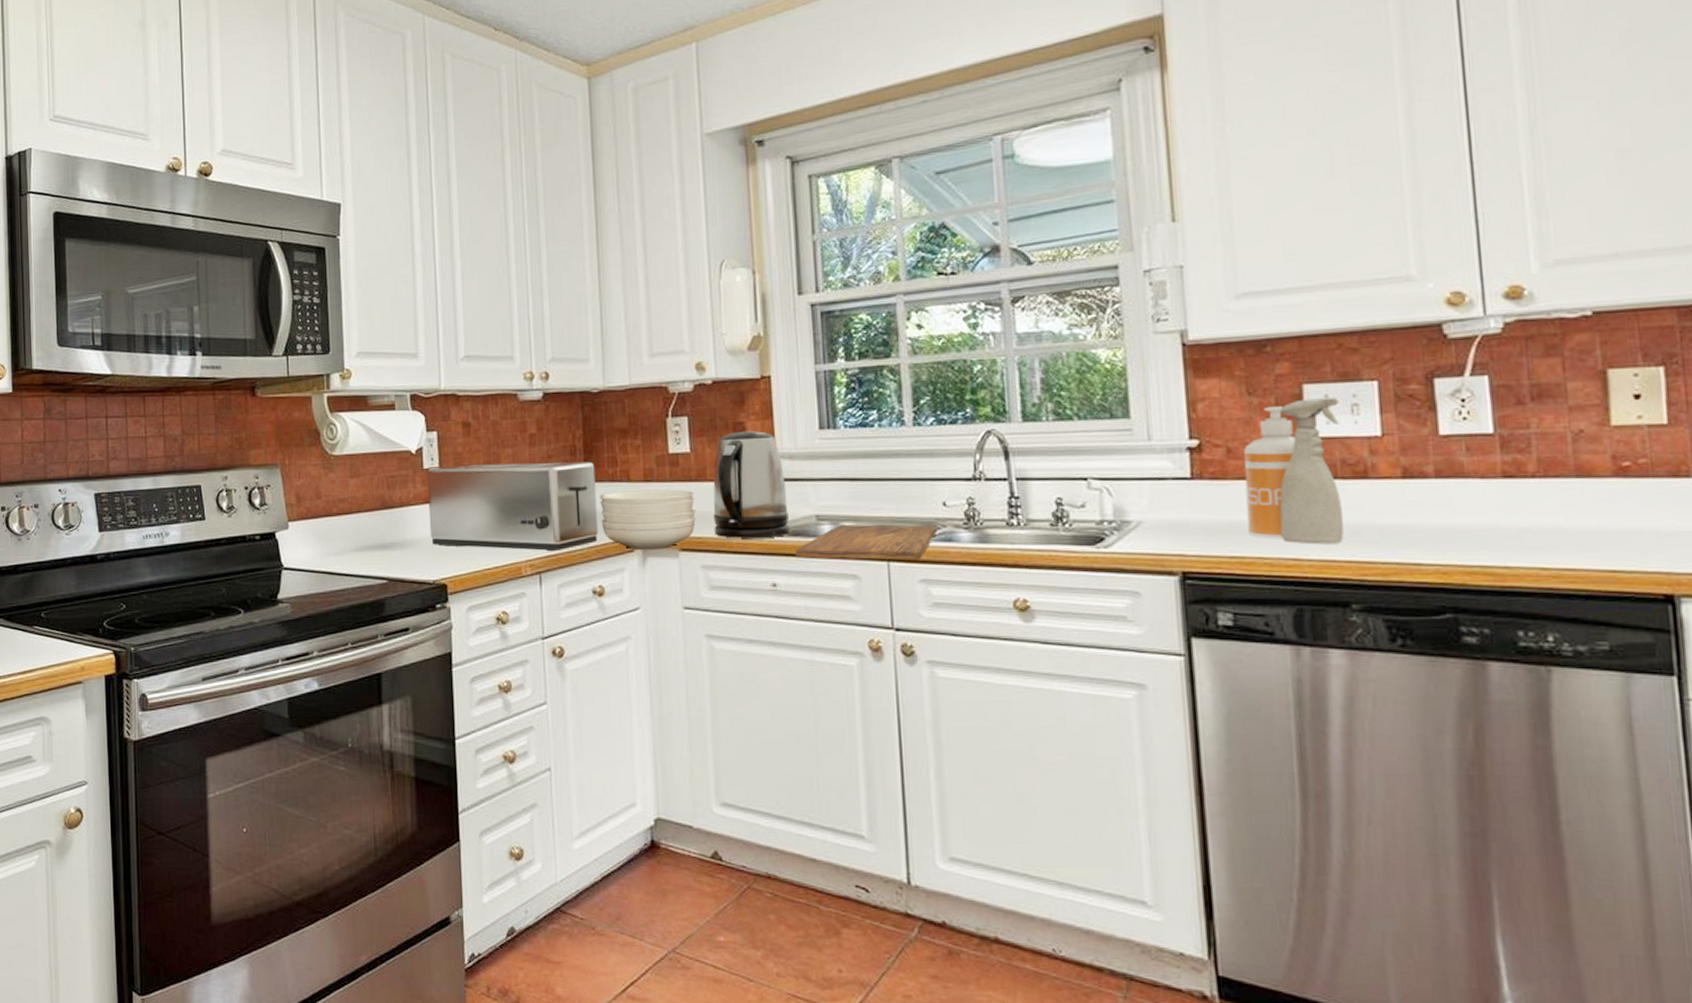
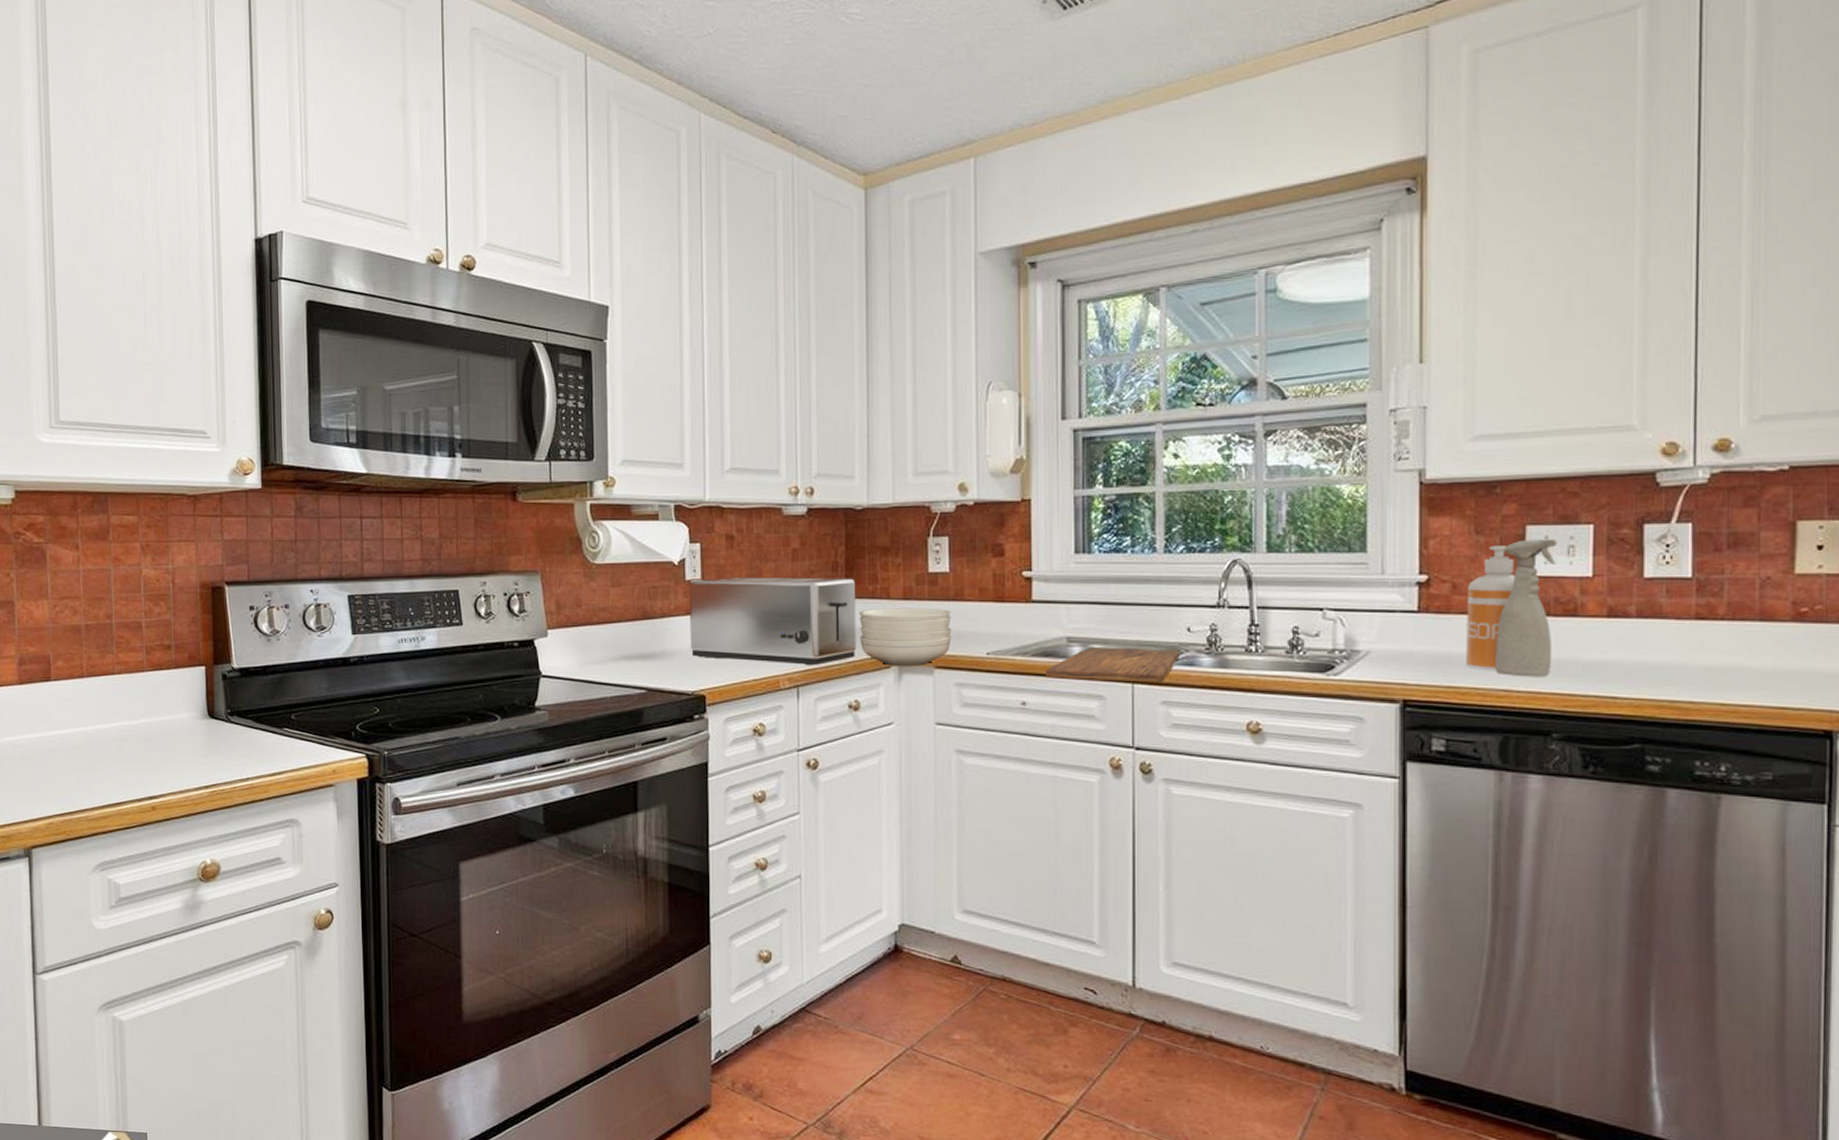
kettle: present [713,430,789,539] -> none [969,552,1041,659]

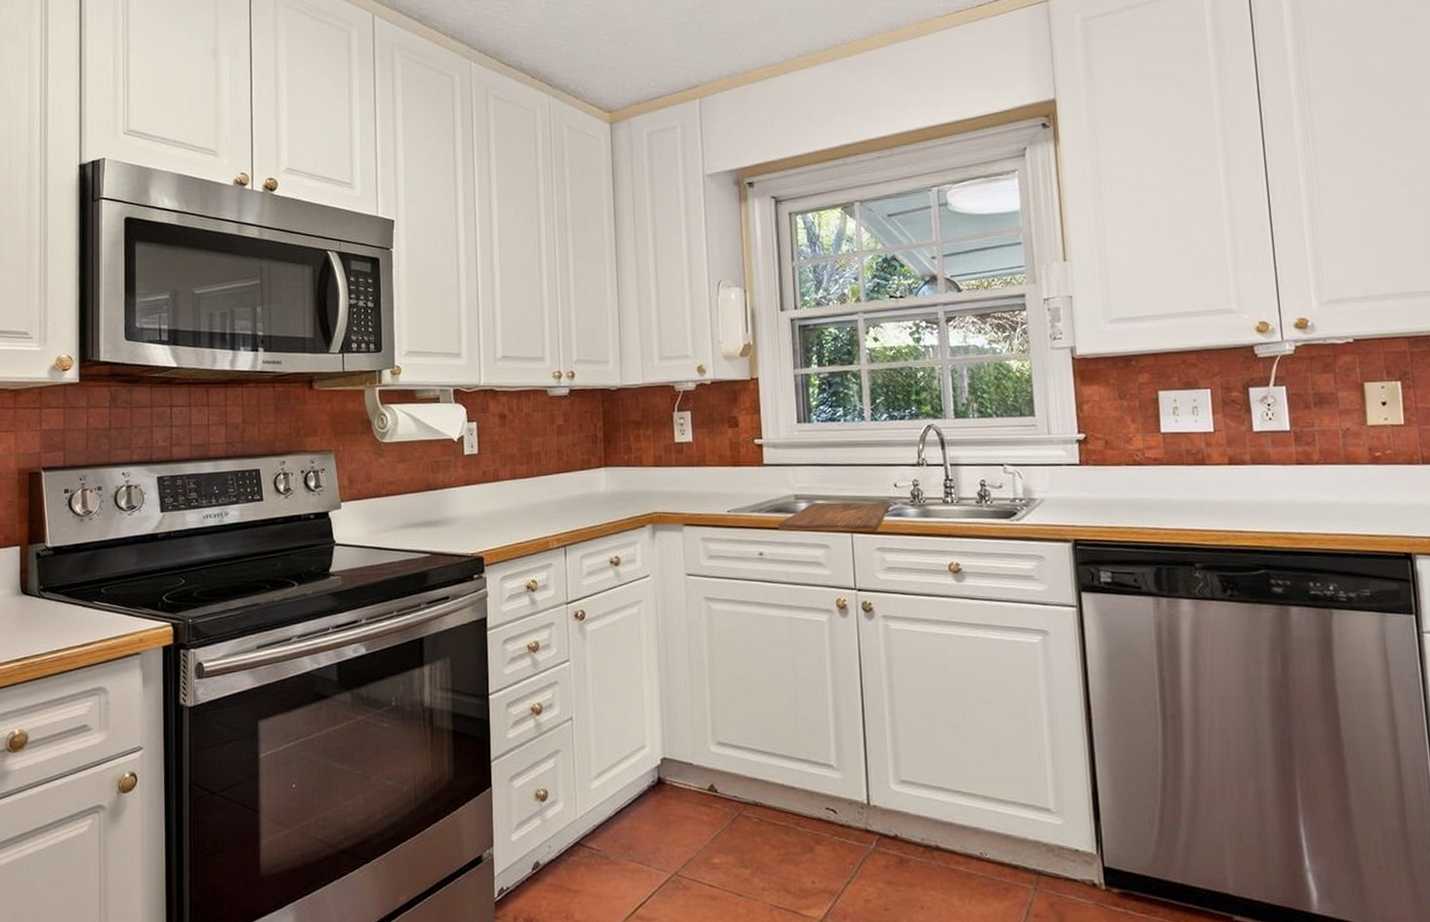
toaster: present [689,576,856,666] -> none [467,449,615,528]
bowl: present [859,608,952,667] -> none [616,473,697,526]
soap dispenser: present [1466,546,1515,671] -> none [1117,408,1154,513]
spray bottle: present [1495,539,1557,677] -> none [1142,402,1189,517]

